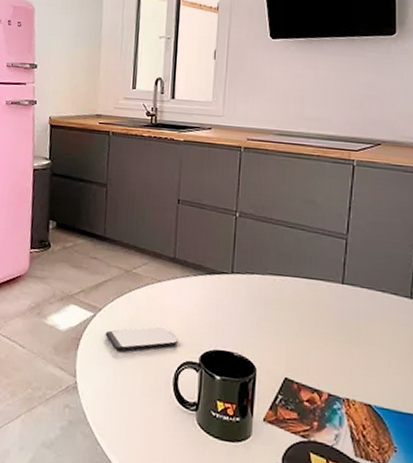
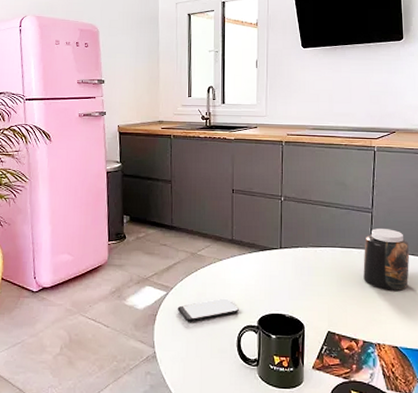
jar: none [332,259,392,337] -> present [363,228,410,291]

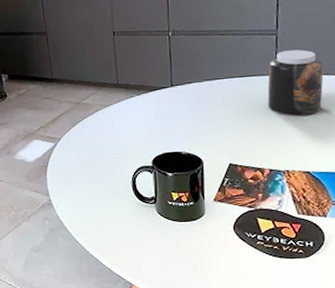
smartphone: present [177,298,239,322] -> none [67,142,131,169]

